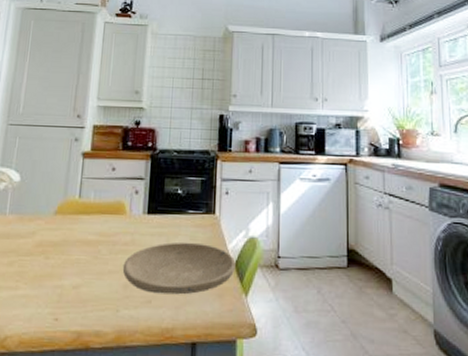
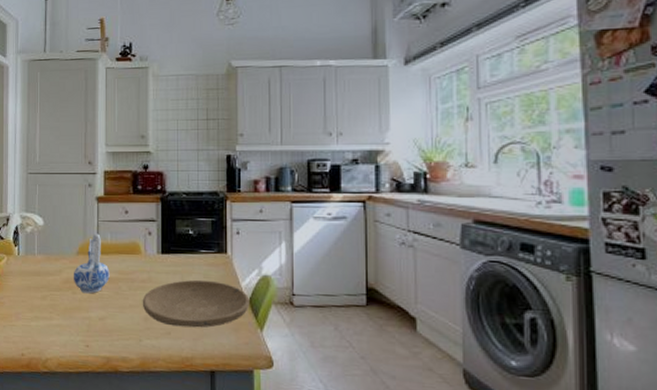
ceramic pitcher: none [47,191,90,259] -> present [73,233,110,294]

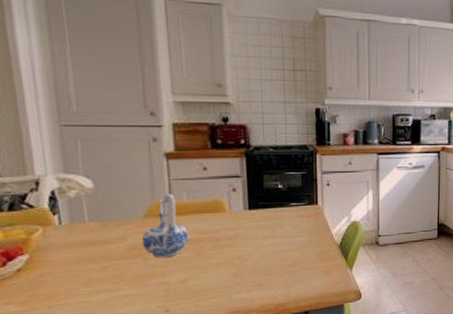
plate: present [142,279,250,328] -> none [229,231,340,278]

